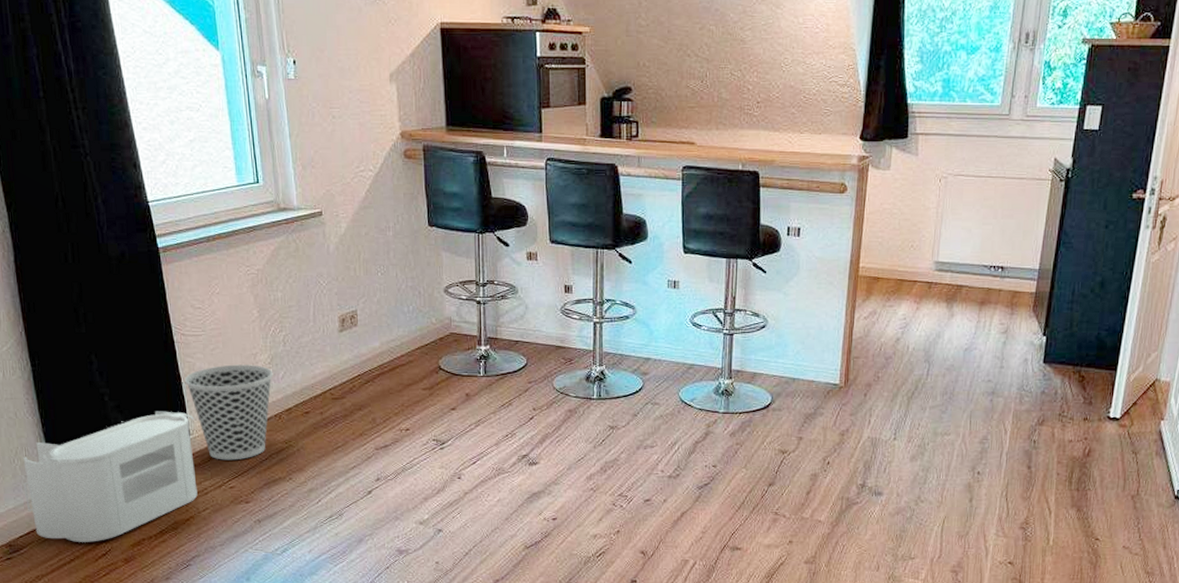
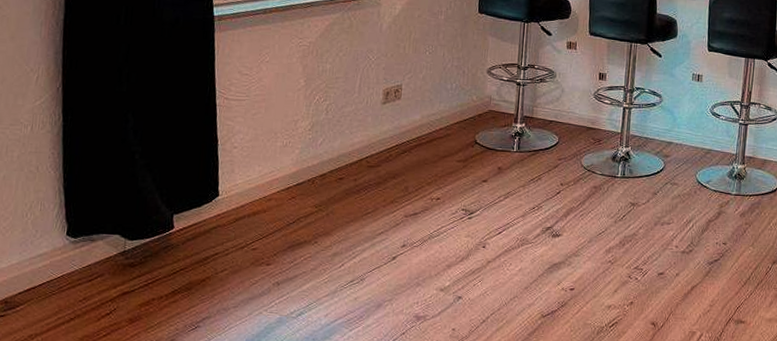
air purifier: present [23,411,198,542] -> none [32,171,225,301]
wastebasket: present [184,364,274,460] -> none [221,129,312,222]

